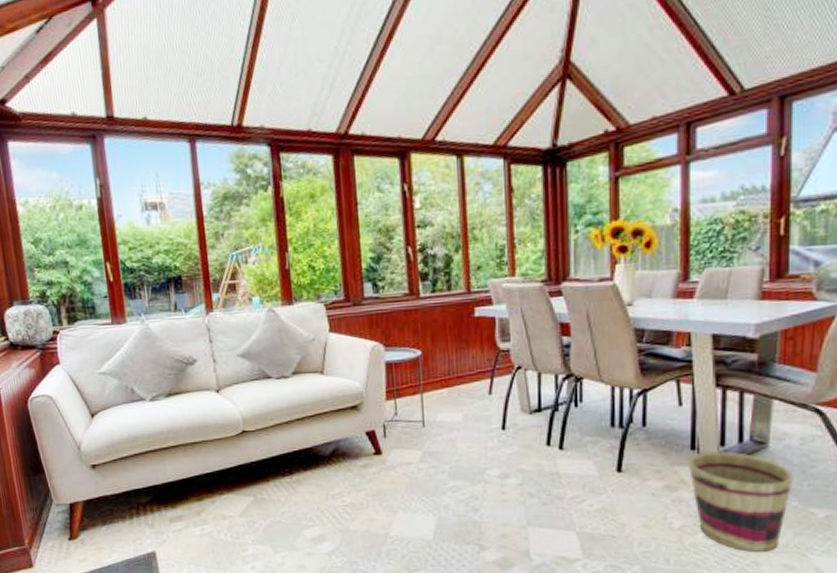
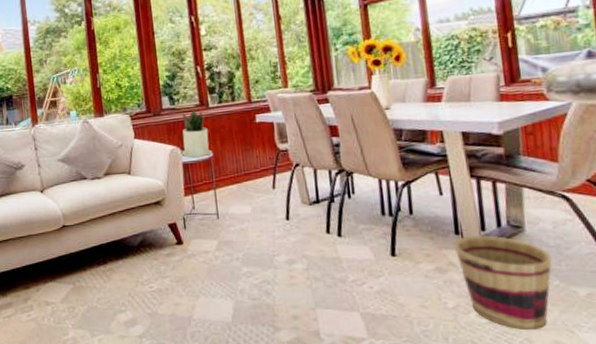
planter: none [384,300,422,357] -> present [181,110,213,158]

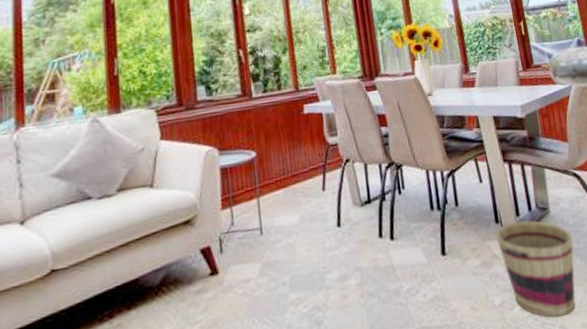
planter: present [181,110,213,158] -> none [219,102,256,161]

